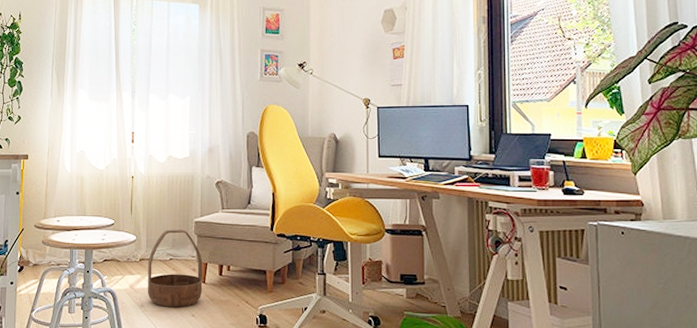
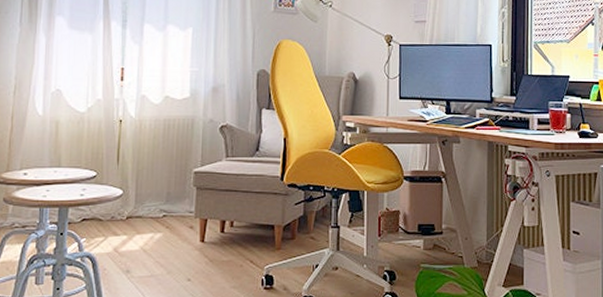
basket: present [147,229,203,308] -> none [134,181,202,272]

